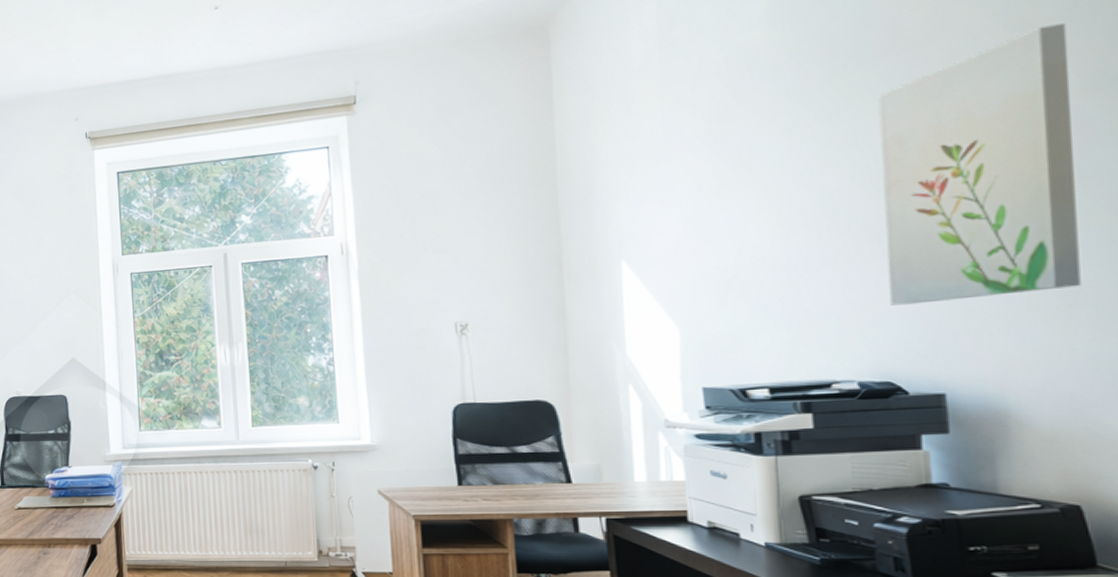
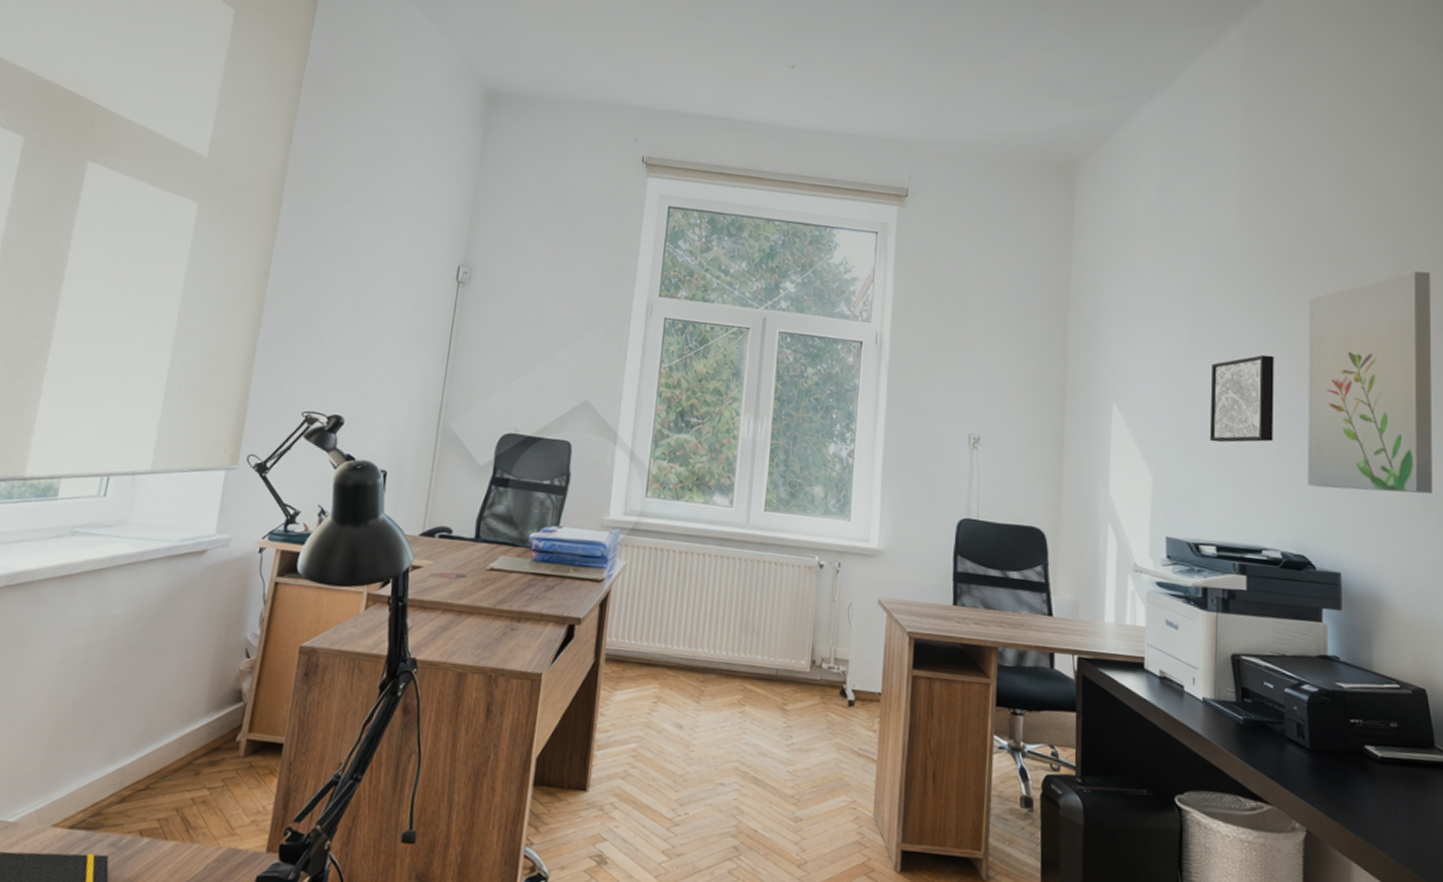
wall art: none [746,171,838,280] -> present [1209,354,1274,443]

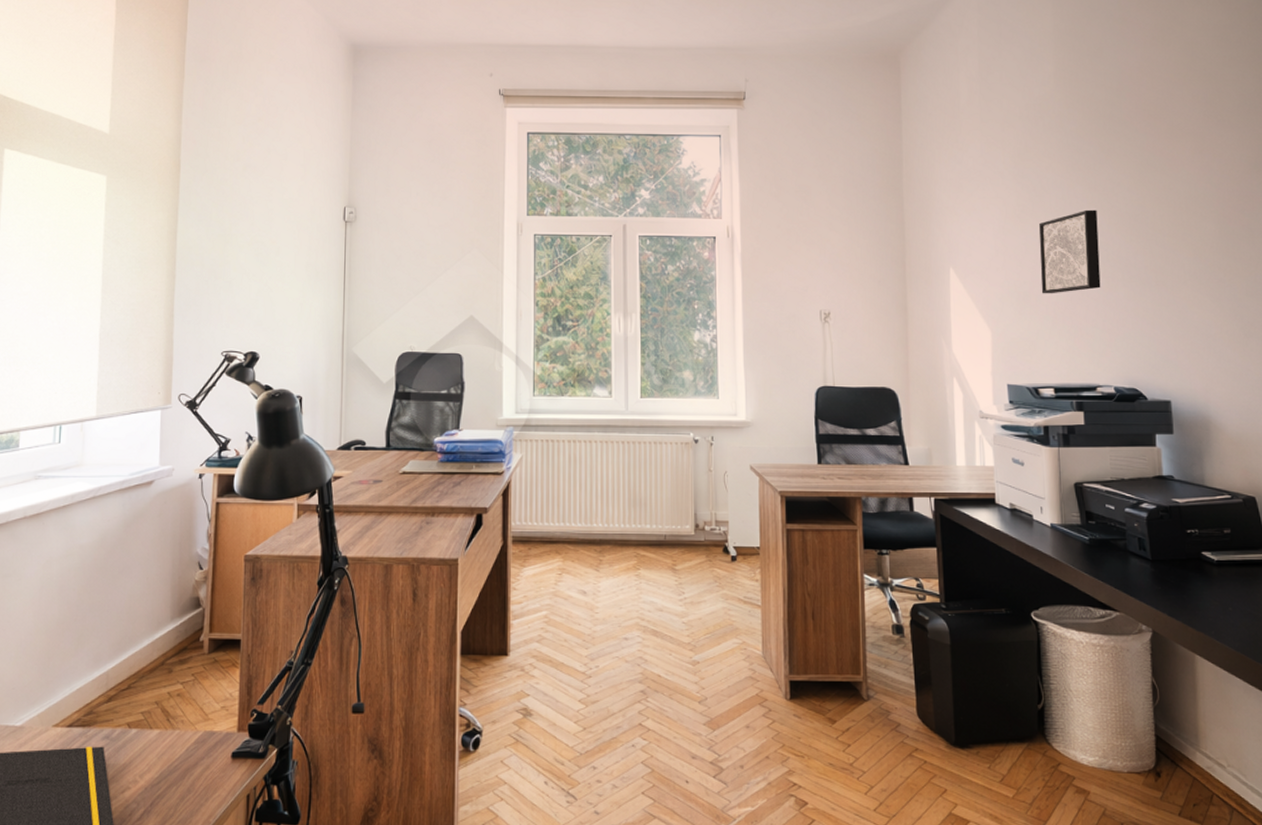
wall art: present [1308,270,1433,495] -> none [1126,116,1253,325]

